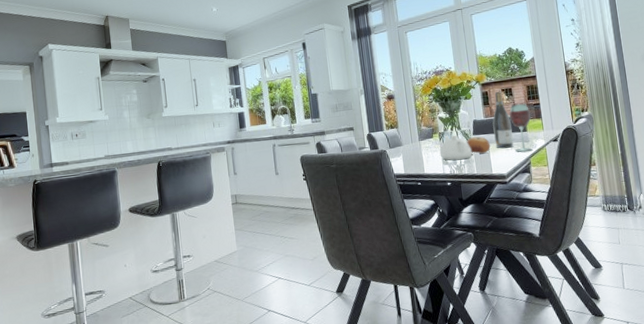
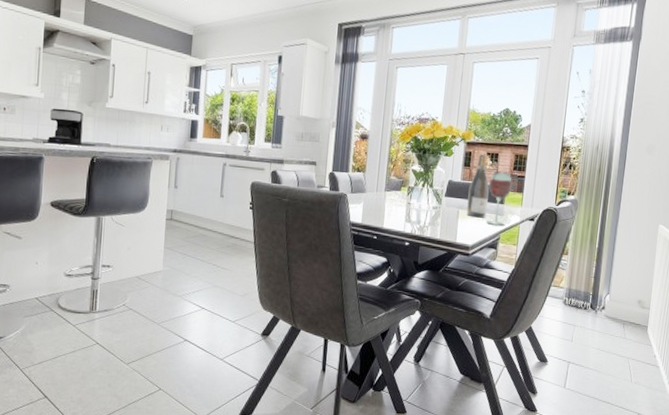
coffee maker: none [113,124,159,158] -> present [43,108,95,147]
teapot: present [439,134,473,161] -> none [404,190,440,221]
fruit: present [466,136,491,154] -> none [436,198,461,219]

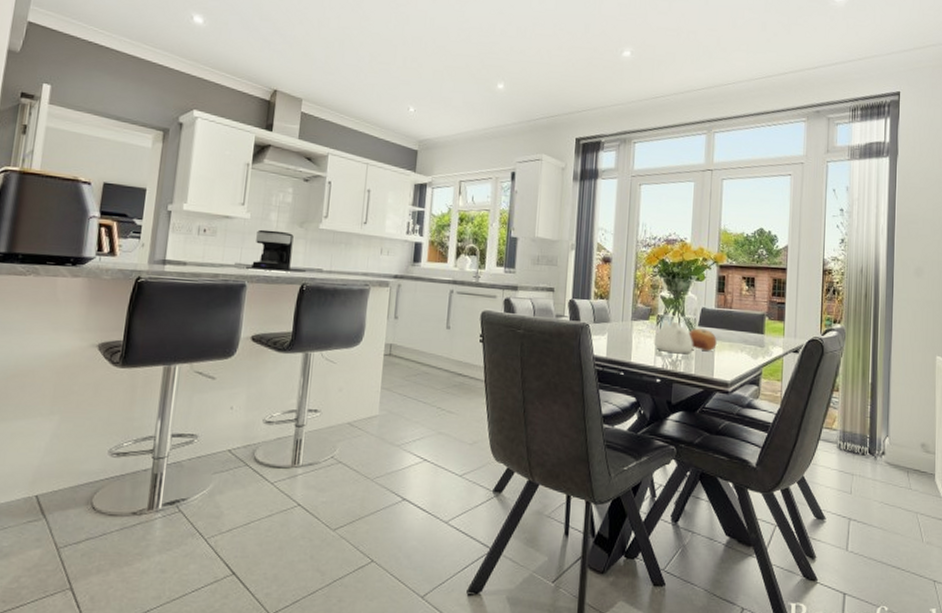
teapot: none [404,190,440,221] -> present [653,319,694,354]
fruit: none [436,198,461,219] -> present [688,328,717,352]
wine bottle: present [466,154,489,218] -> none [723,278,747,350]
wineglass: present [486,171,513,226] -> none [746,297,773,359]

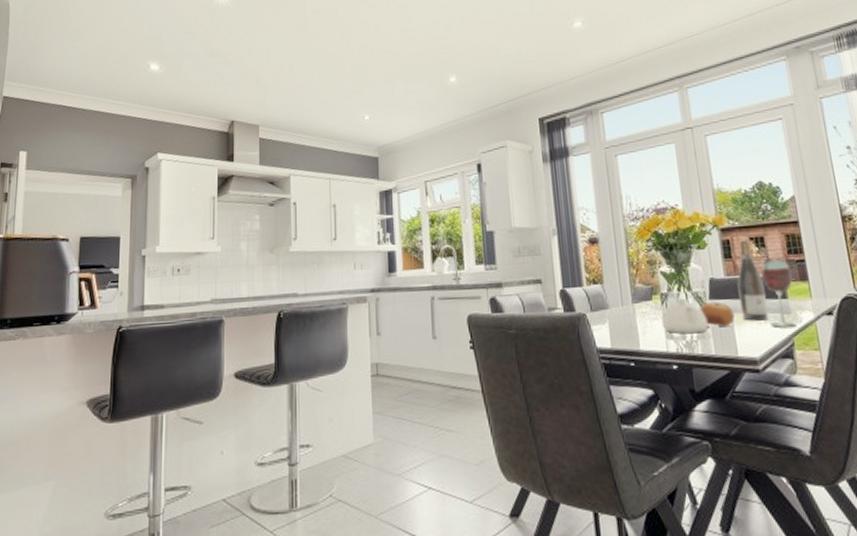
coffee maker: present [246,229,306,273] -> none [222,259,281,303]
wine bottle: none [723,278,747,350] -> present [737,239,769,321]
wineglass: none [746,297,773,359] -> present [761,258,798,328]

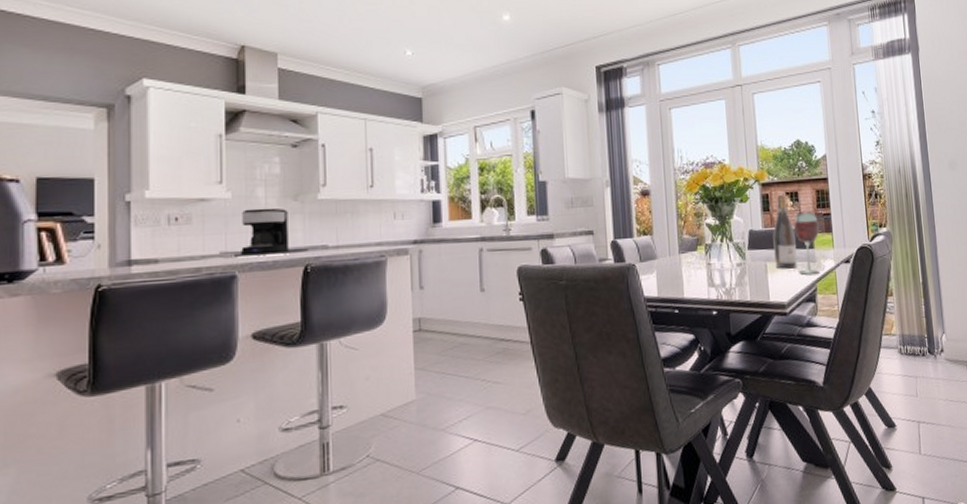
coffee maker: none [222,259,281,303] -> present [234,208,308,257]
teapot: present [661,297,709,334] -> none [705,247,747,282]
fruit: present [699,301,735,327] -> none [739,251,769,275]

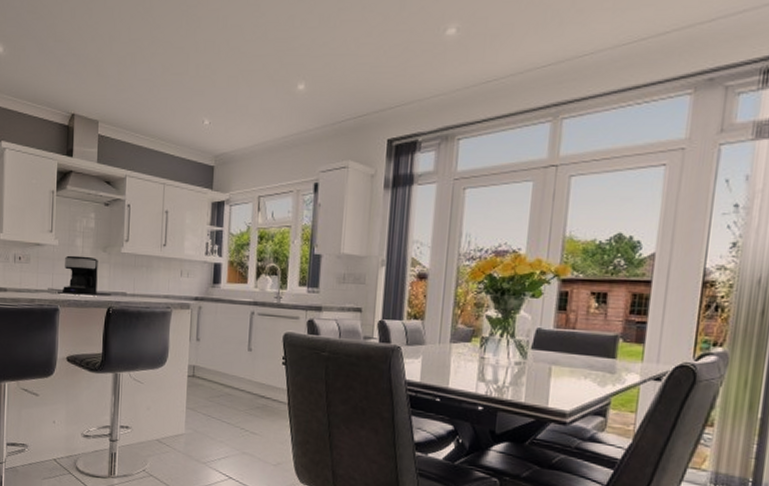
wine bottle: present [773,194,797,269] -> none [562,293,594,377]
wineglass: present [794,212,821,275] -> none [591,316,629,387]

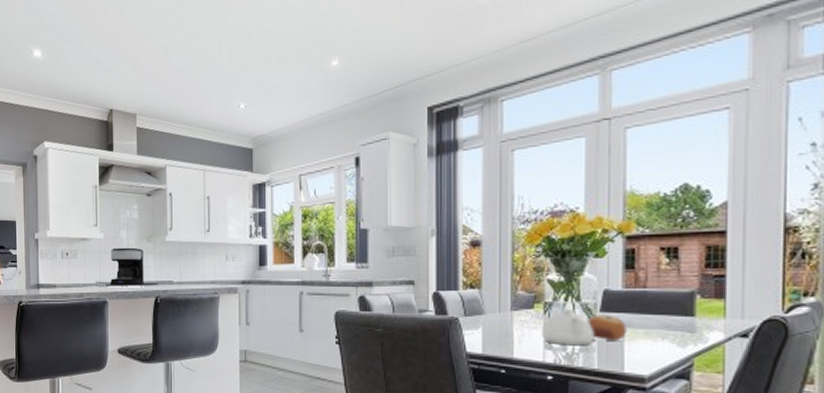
teapot: none [476,341,525,381] -> present [541,306,596,346]
fruit: none [519,351,554,378] -> present [587,314,627,342]

